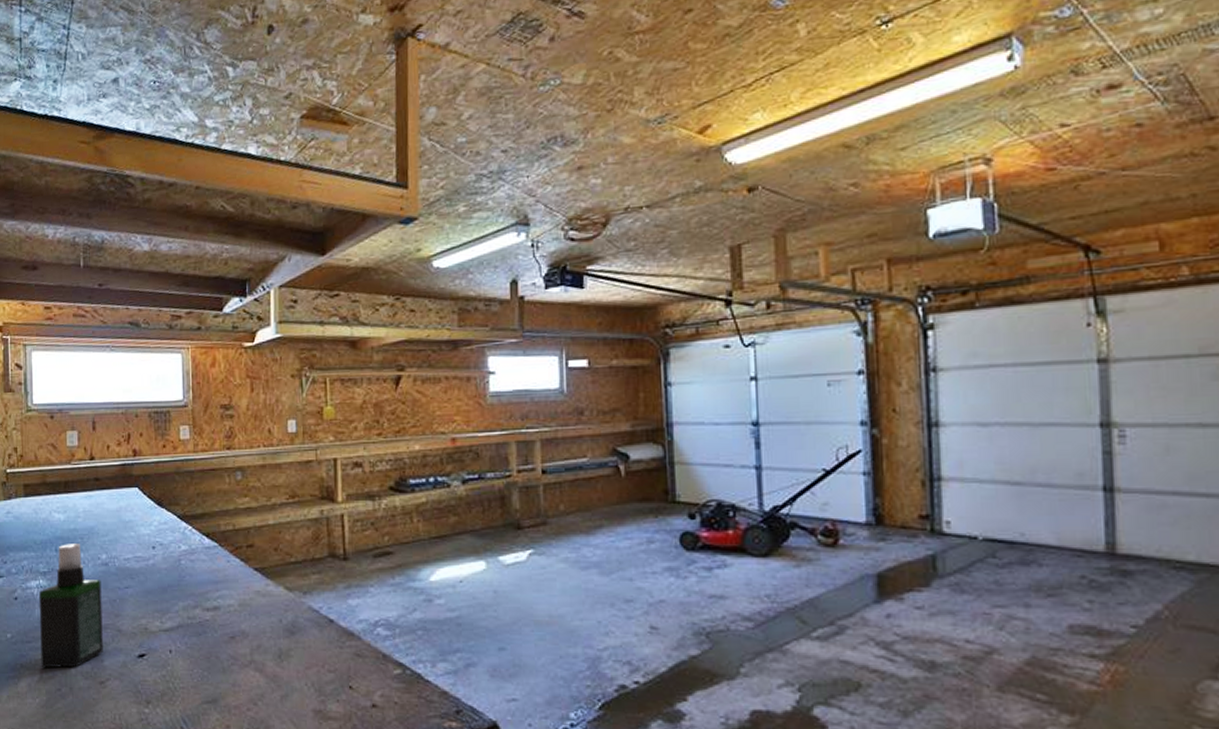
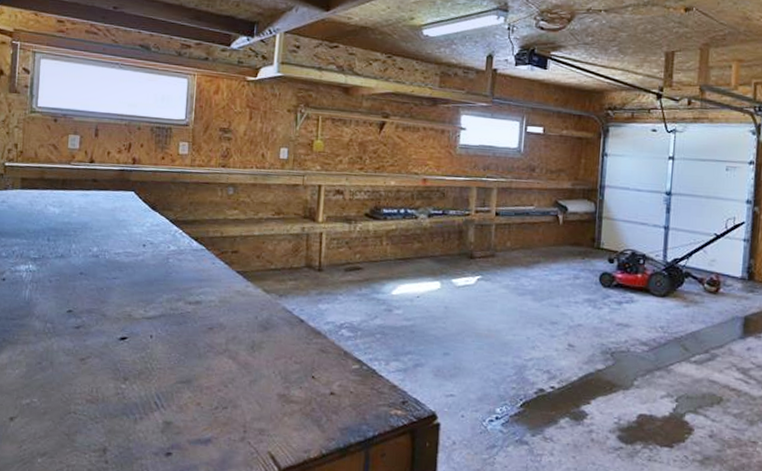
spray bottle: present [39,544,103,668] -> none [24,235,91,345]

